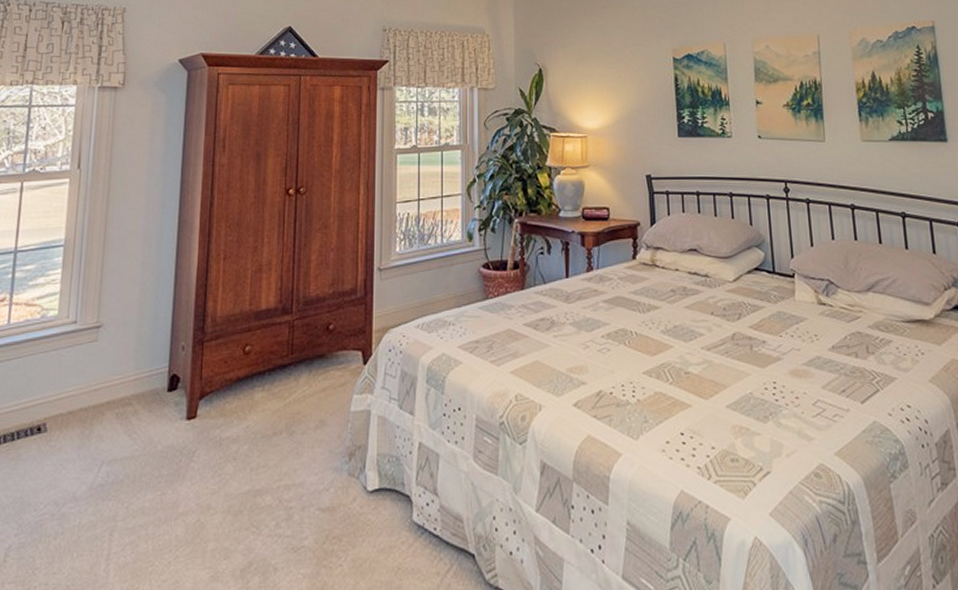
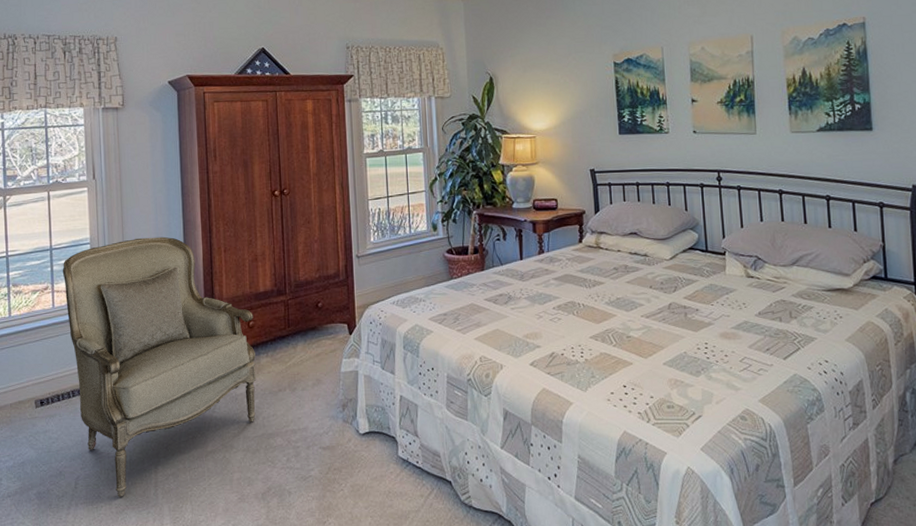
armchair: none [23,239,251,575] -> present [62,236,256,497]

